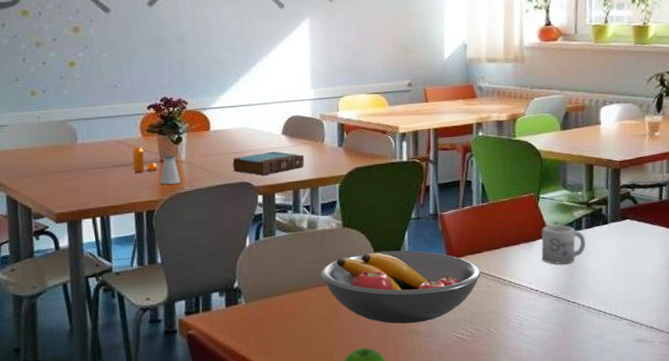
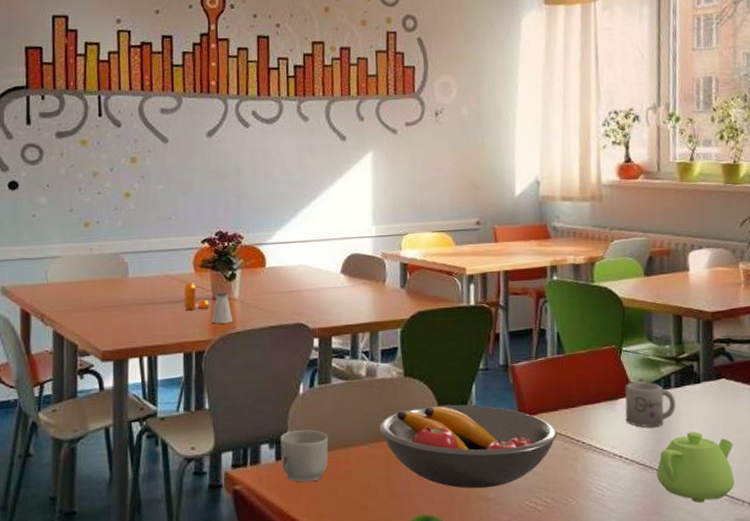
mug: none [229,278,275,325] -> present [280,430,329,483]
book: present [232,151,305,175] -> none [288,291,365,317]
teapot: none [568,266,635,327] -> present [656,431,735,503]

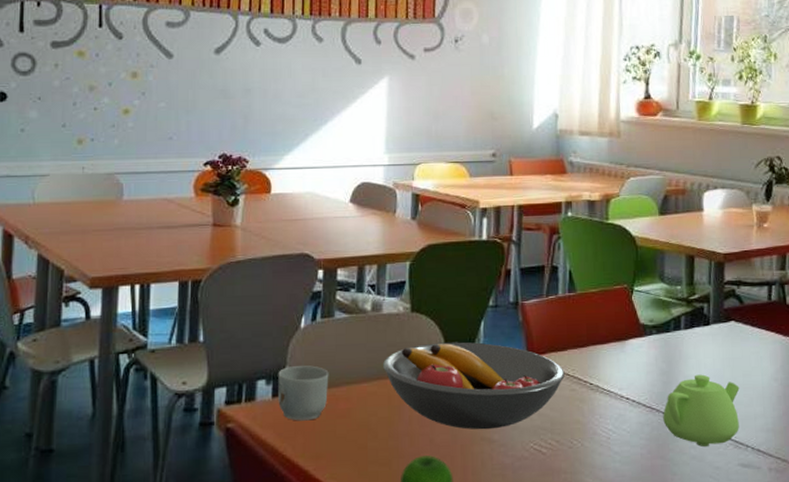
pepper shaker: present [183,282,210,311] -> none [182,207,209,237]
saltshaker: present [211,291,233,324] -> none [211,217,233,252]
mug: present [625,382,676,428] -> none [634,323,685,370]

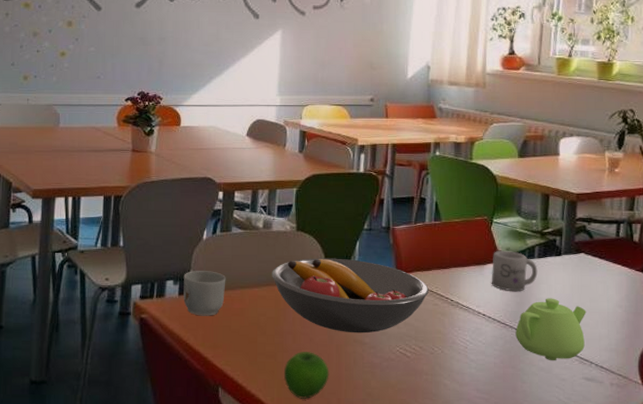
mug: none [634,323,685,370] -> present [491,251,538,292]

